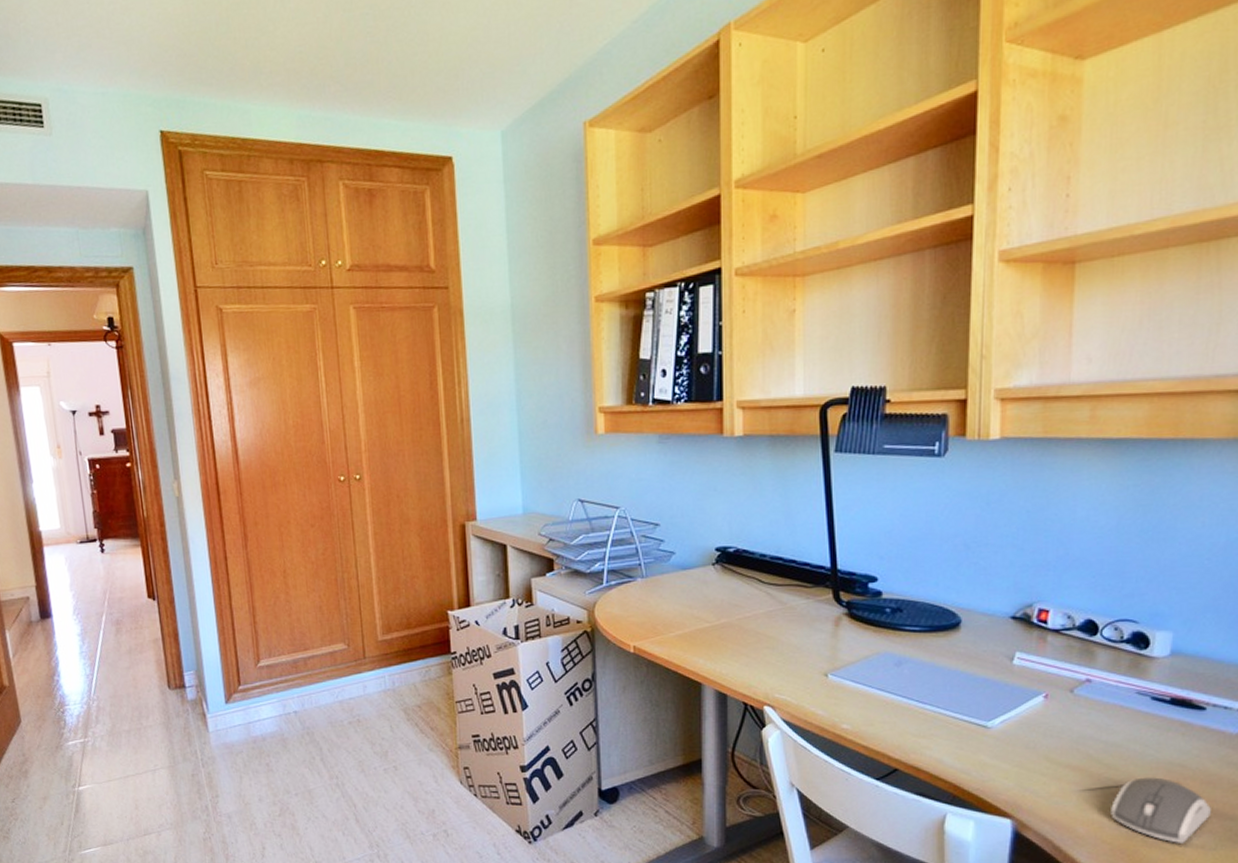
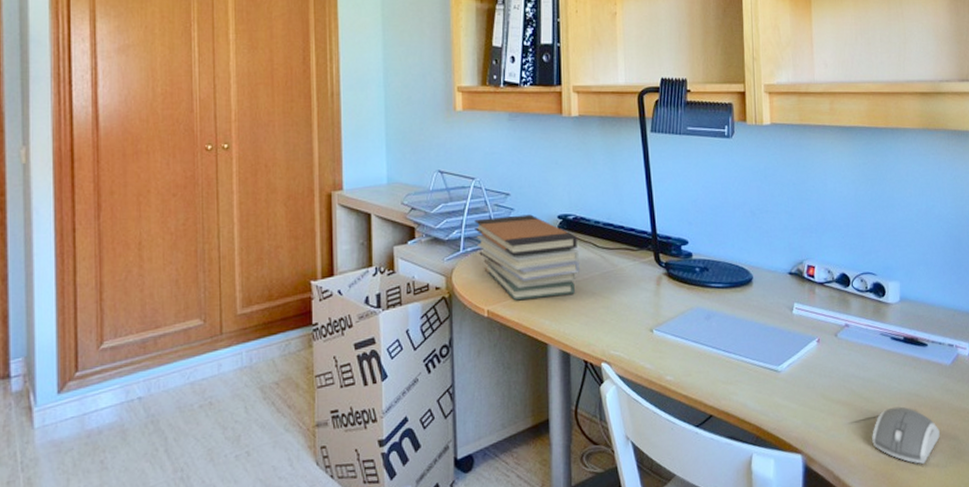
book stack: none [619,546,740,638] -> present [474,214,579,301]

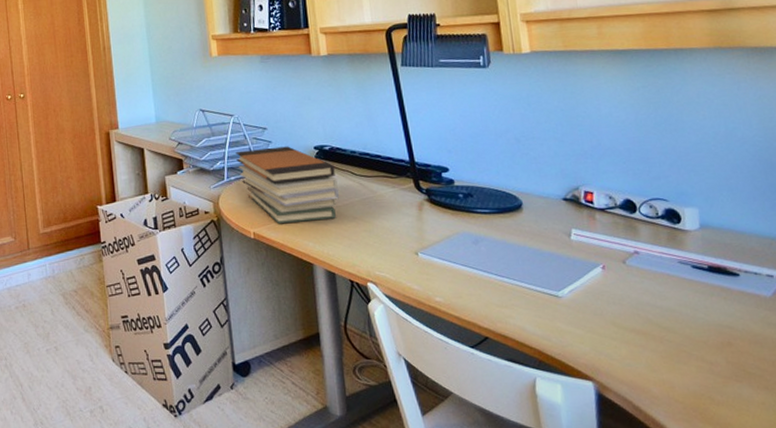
computer mouse: present [872,406,940,464] -> none [676,338,764,400]

